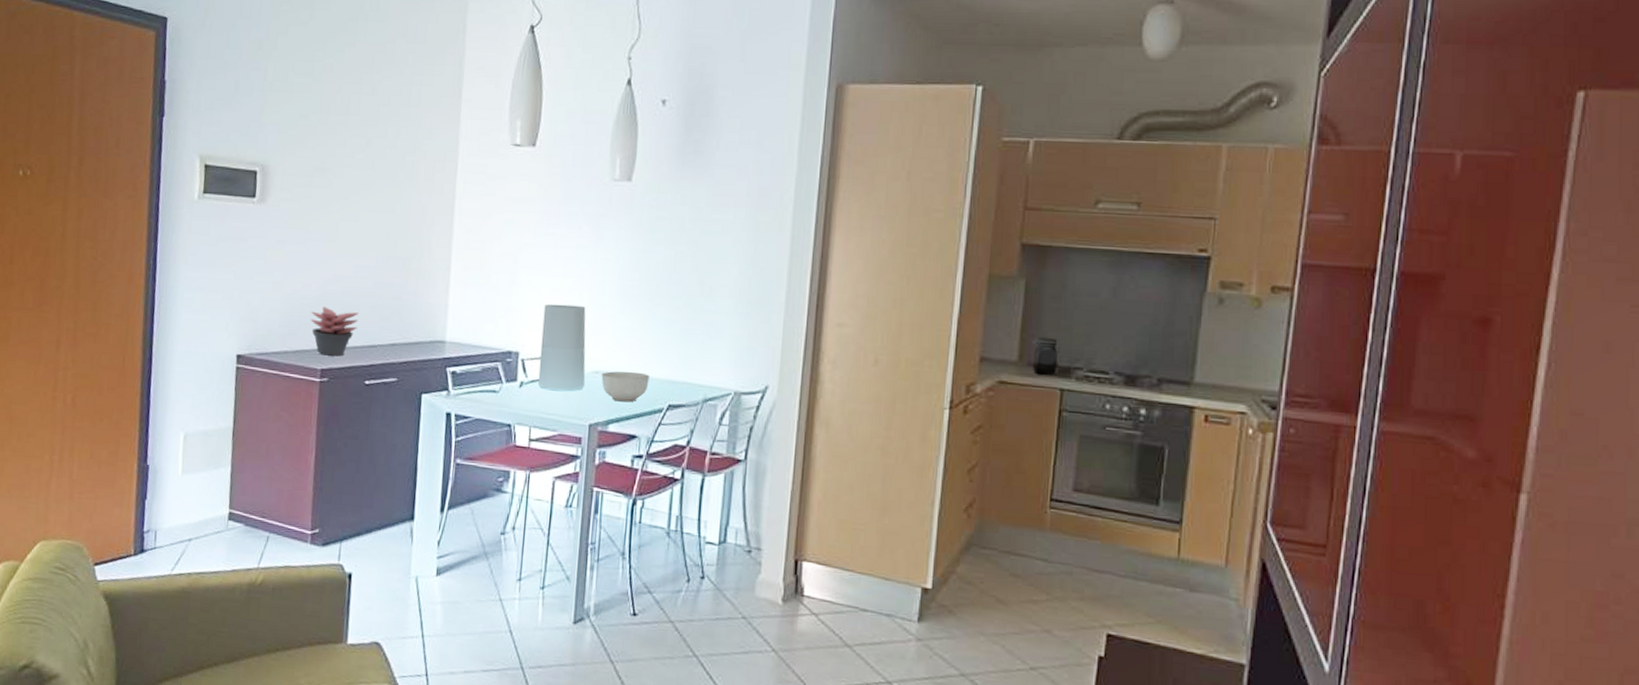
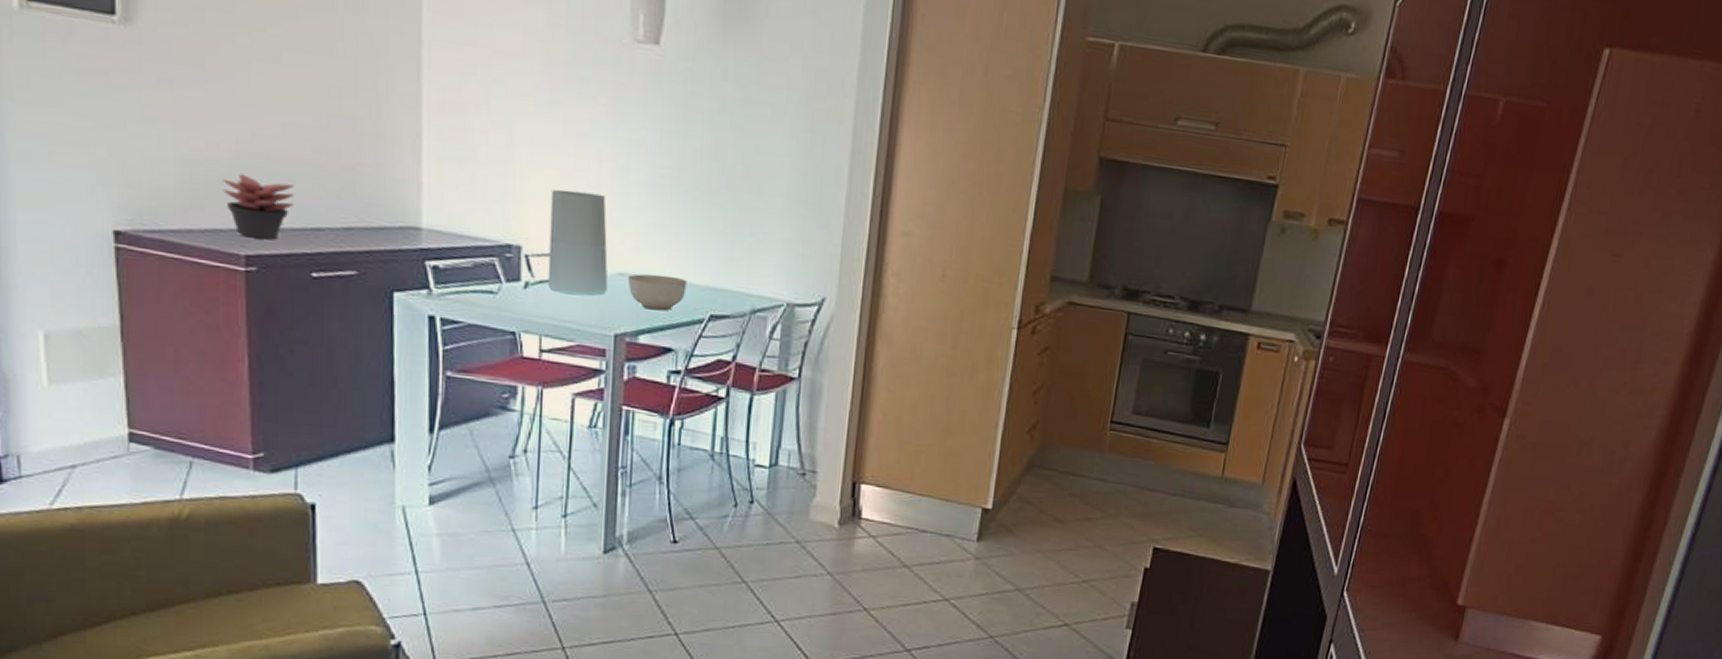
jar: present [1033,336,1061,376] -> none [1103,257,1132,299]

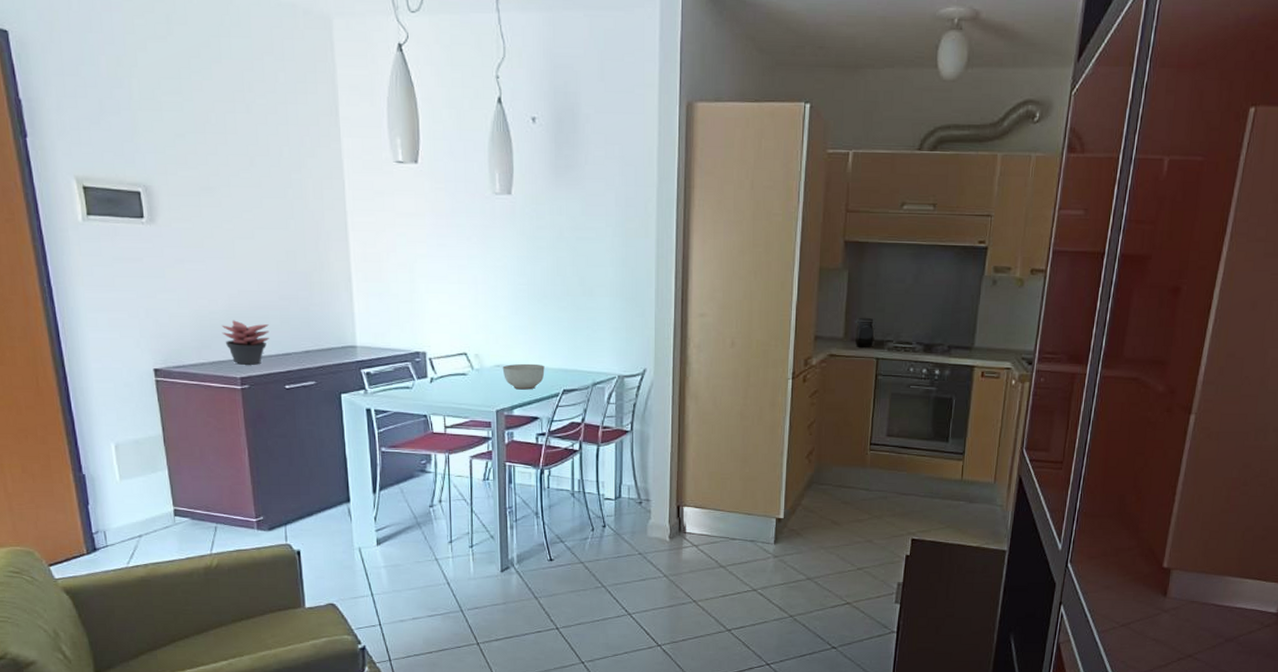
vase: present [547,189,608,296] -> none [444,308,489,384]
jar: none [1103,257,1132,299] -> present [855,317,876,348]

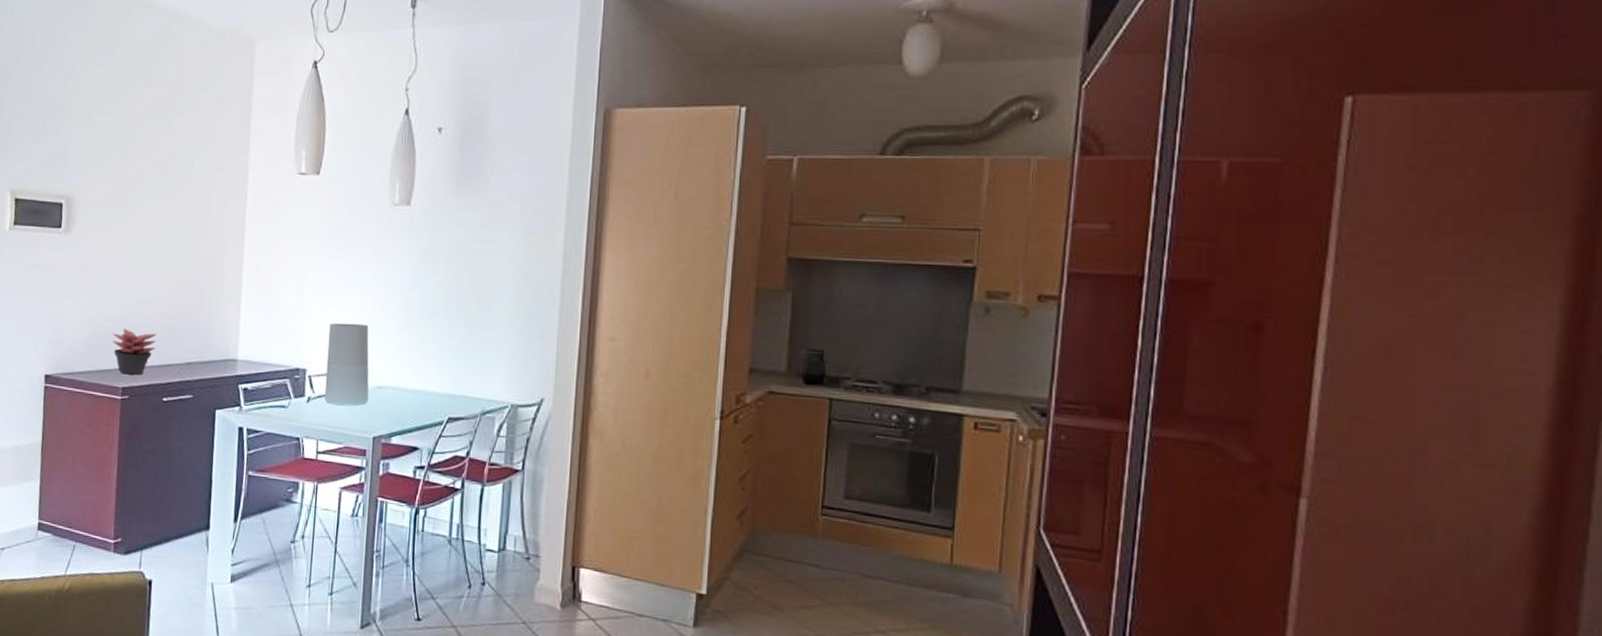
vase: none [444,308,489,384] -> present [324,323,369,406]
bowl: present [502,363,545,390] -> none [384,386,430,416]

